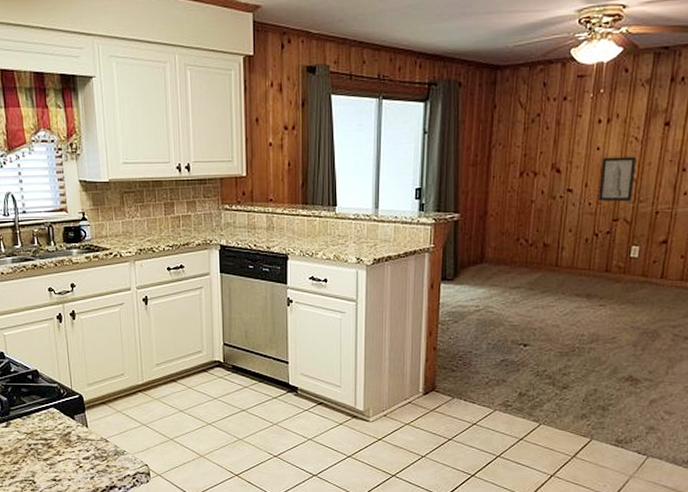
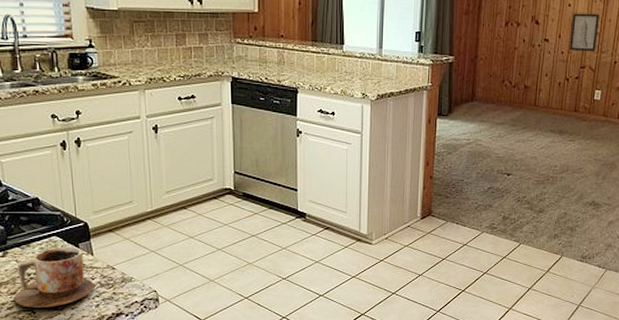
mug: none [16,418,90,478] -> present [14,246,95,308]

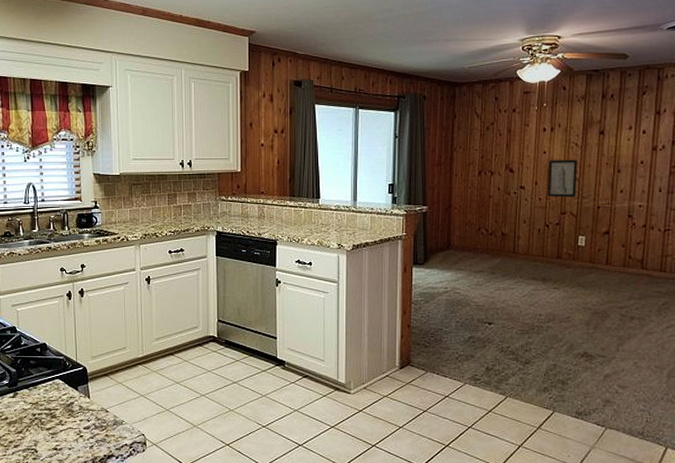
mug: present [14,246,95,308] -> none [20,389,90,447]

